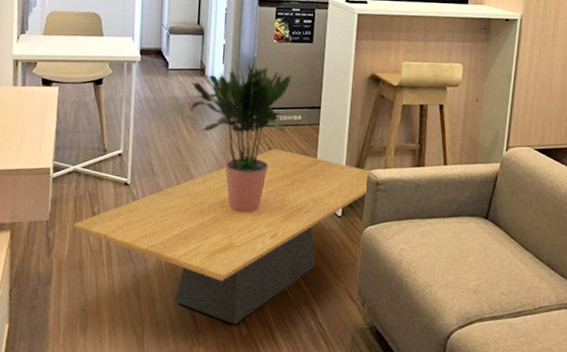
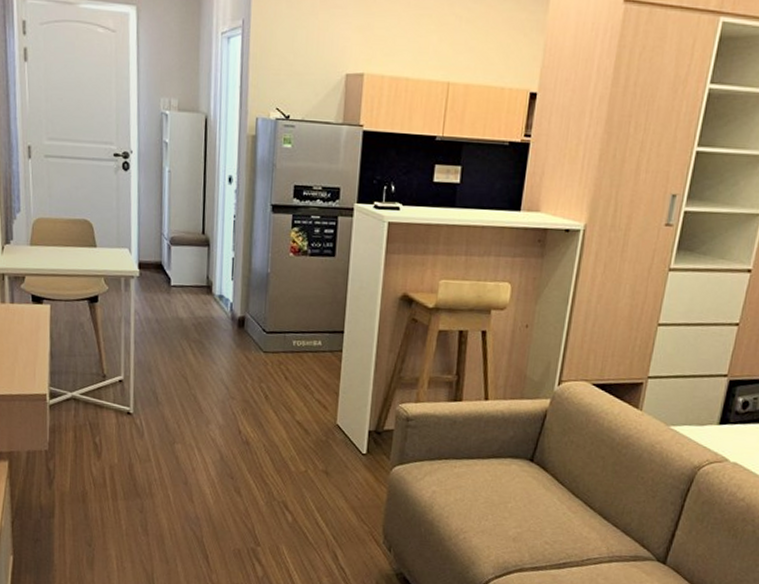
coffee table: present [73,149,372,325] -> none [74,378,402,566]
potted plant: present [190,63,292,213] -> none [196,279,311,448]

